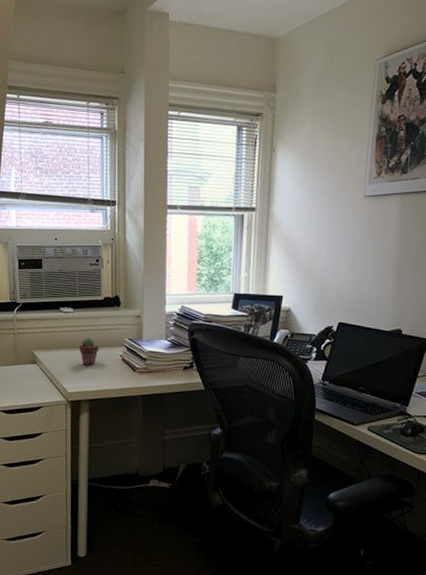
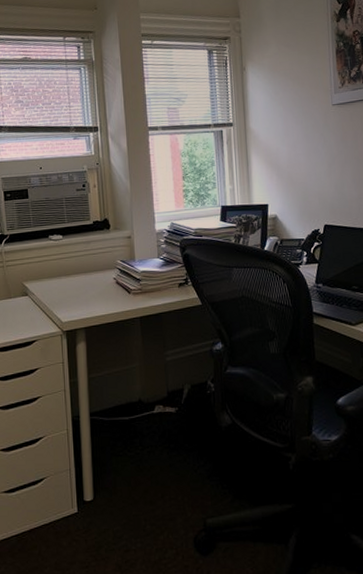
potted succulent: present [79,338,99,365] -> none [71,264,92,291]

